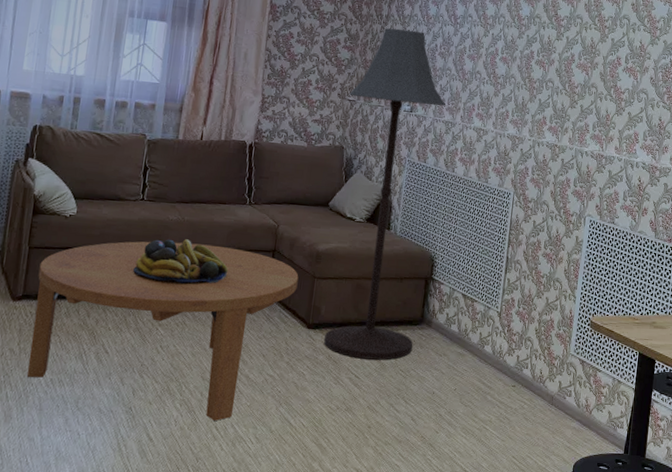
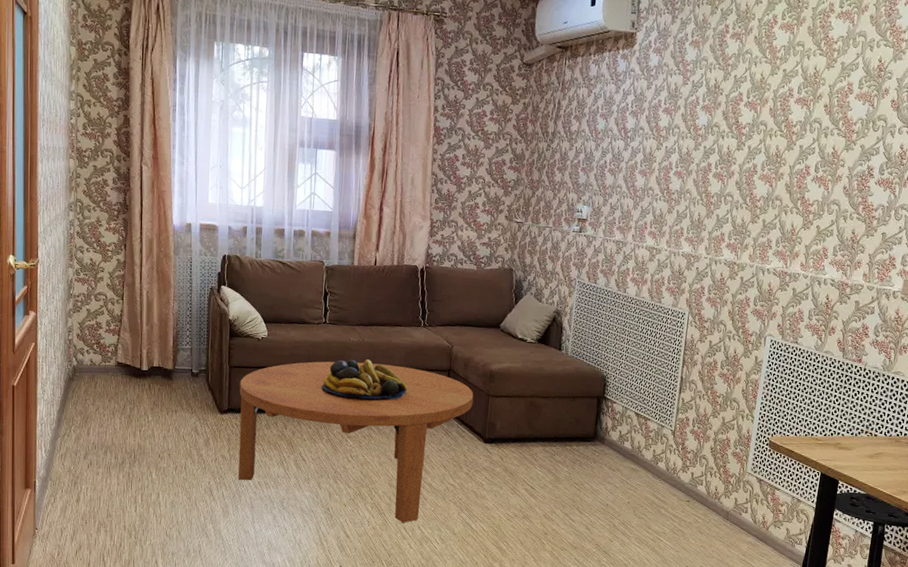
floor lamp: present [324,28,445,360] -> none [500,145,616,474]

